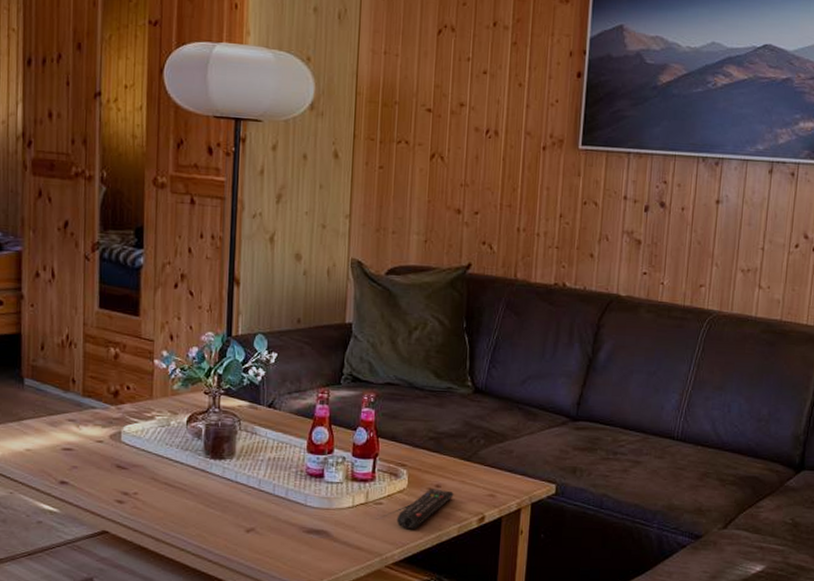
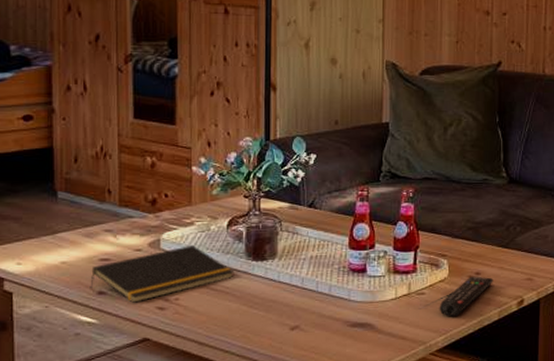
notepad: none [52,440,193,495] -> present [90,245,235,303]

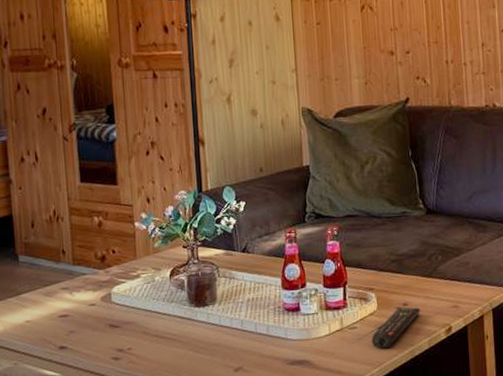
notepad: present [90,245,235,303] -> none [52,297,180,355]

